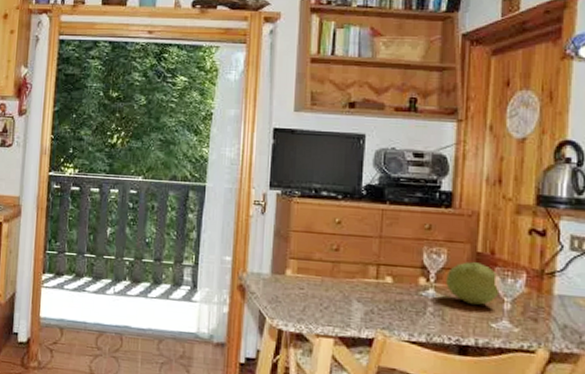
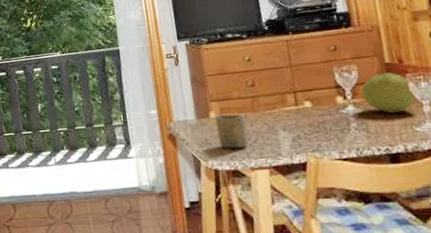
cup: none [289,273,321,313] -> present [215,113,248,149]

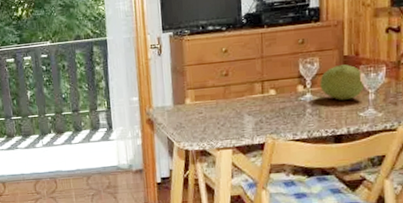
cup: present [215,113,248,149] -> none [190,100,217,131]

